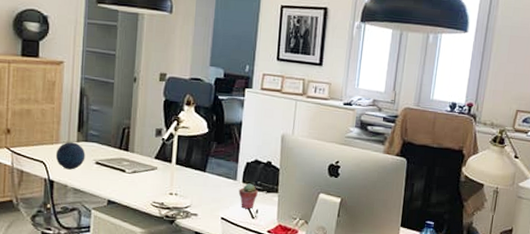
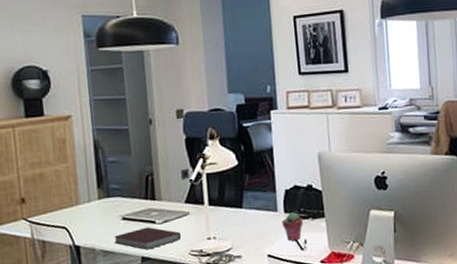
decorative orb: present [55,142,86,170] -> none [77,200,110,232]
notebook: none [85,174,147,195] -> present [114,227,182,250]

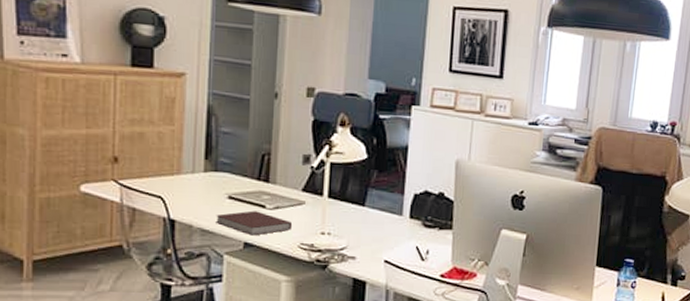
potted succulent: present [281,212,303,241] -> none [405,219,428,250]

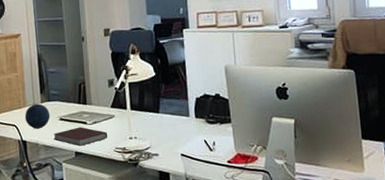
decorative orb: none [177,172,215,207] -> present [24,103,50,129]

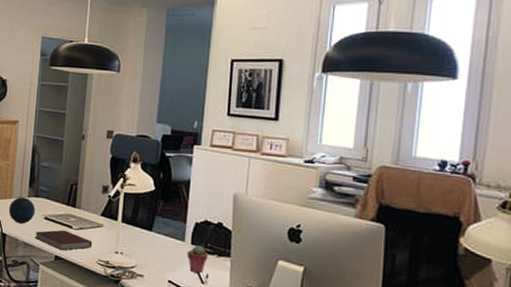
potted succulent: none [193,117,212,143] -> present [186,245,208,273]

